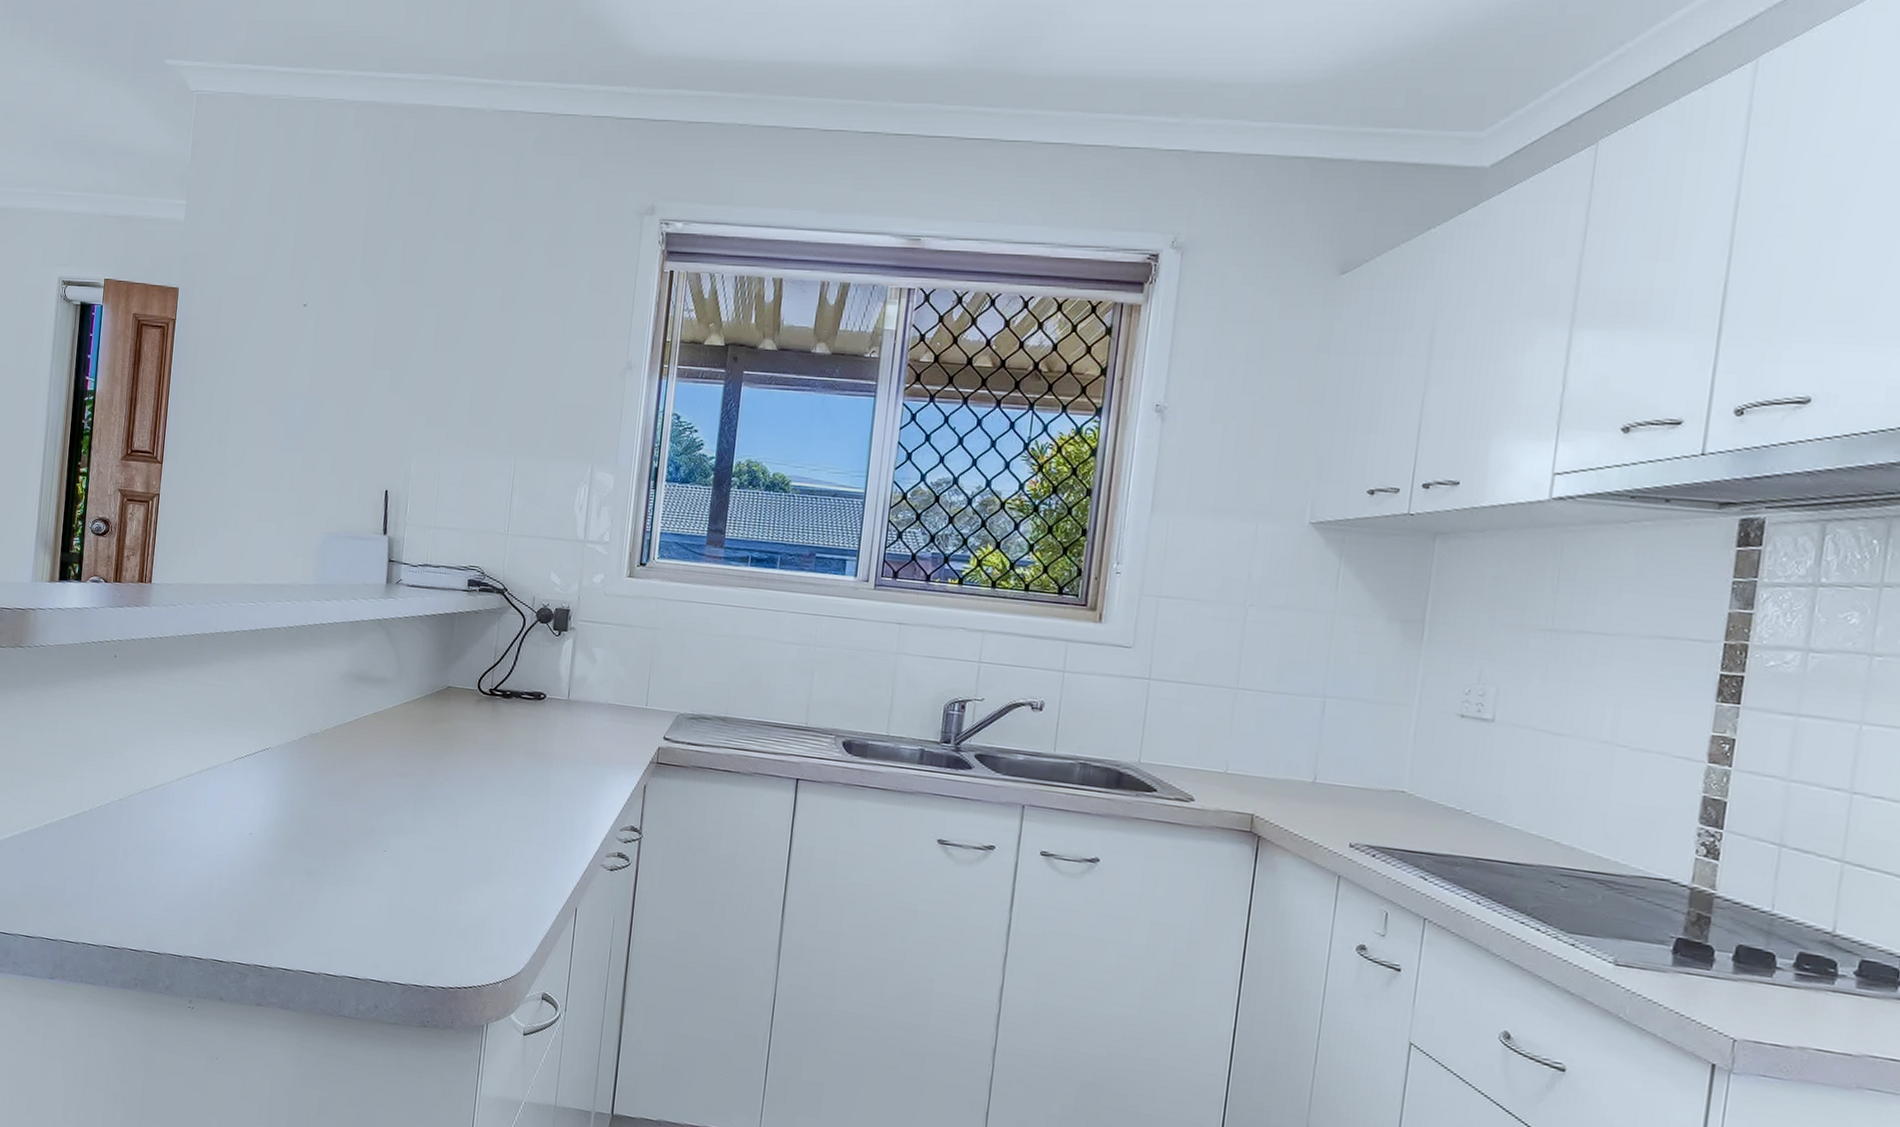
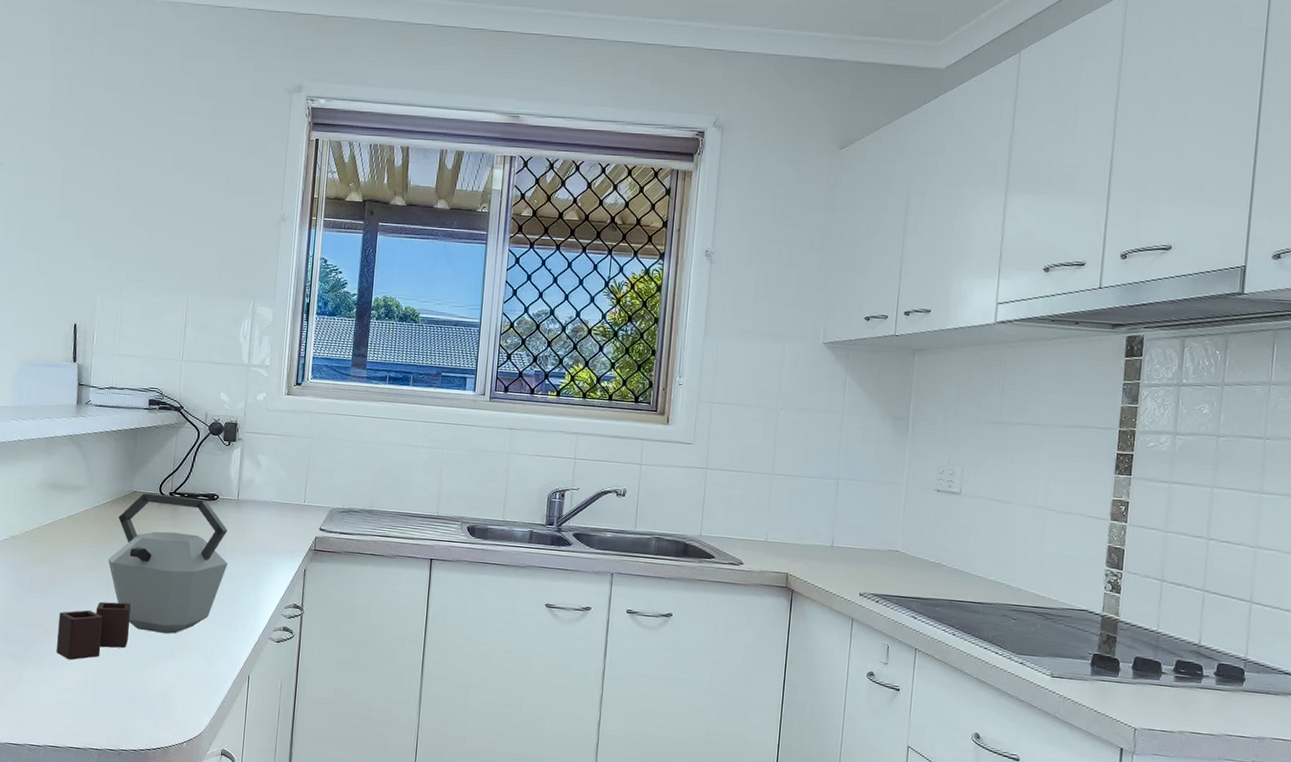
kettle: none [358,689,556,880] -> present [56,493,228,661]

